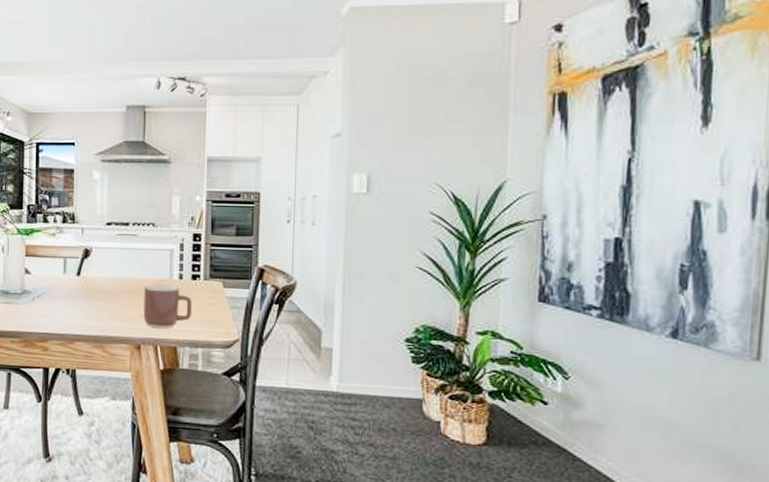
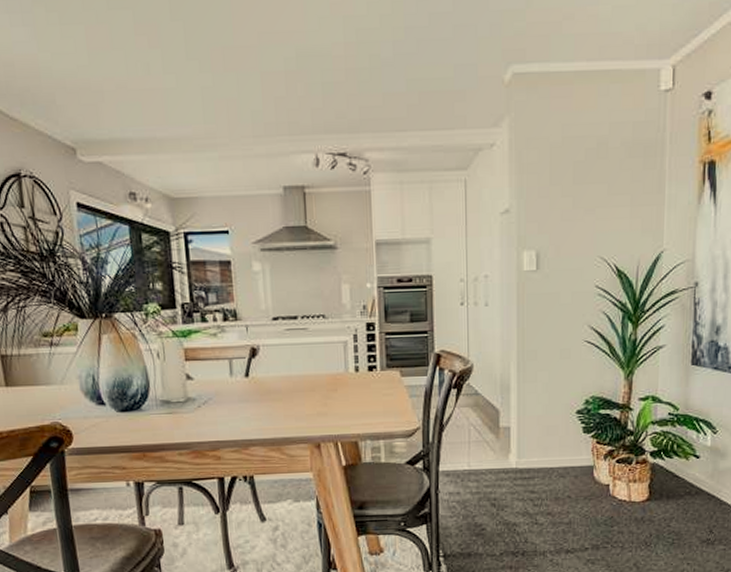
mug: present [143,284,192,329] -> none [319,378,370,425]

